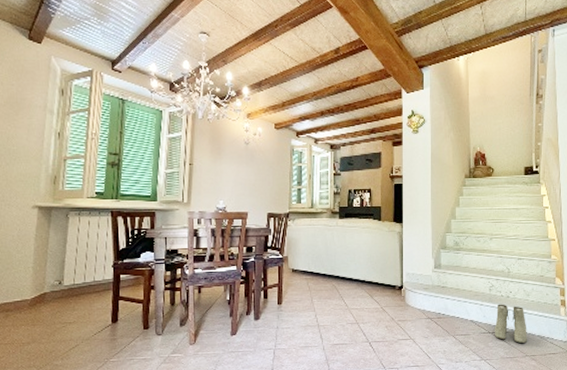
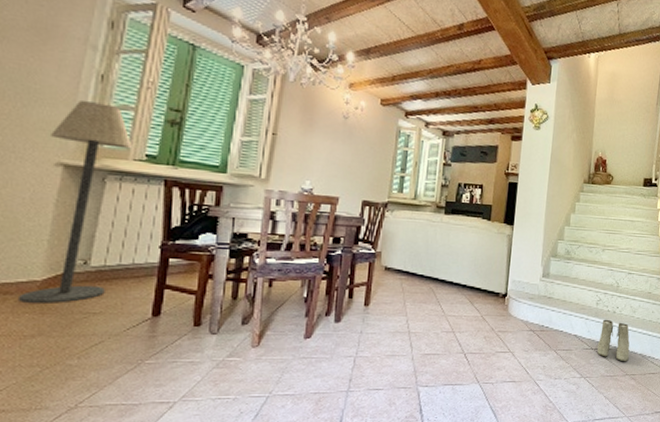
floor lamp: none [16,154,86,318] -> present [19,100,133,305]

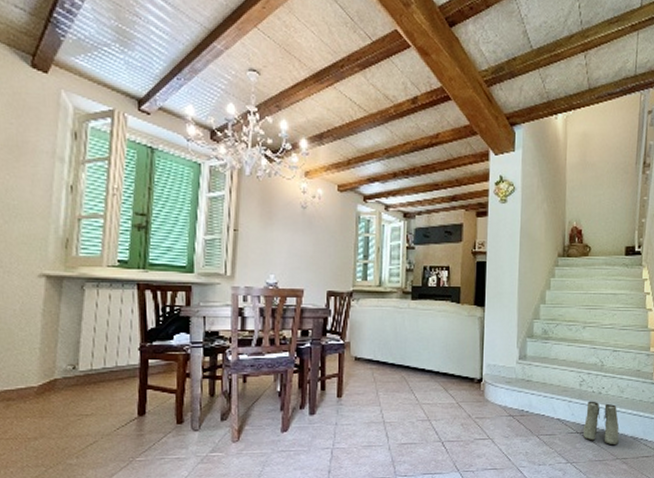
floor lamp: present [19,100,133,305] -> none [20,211,105,409]

